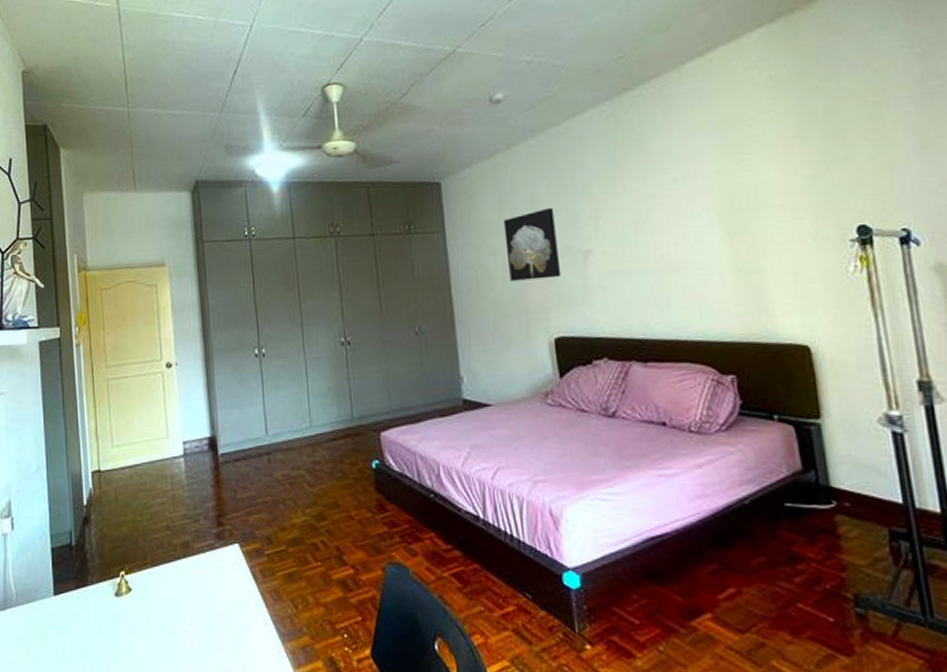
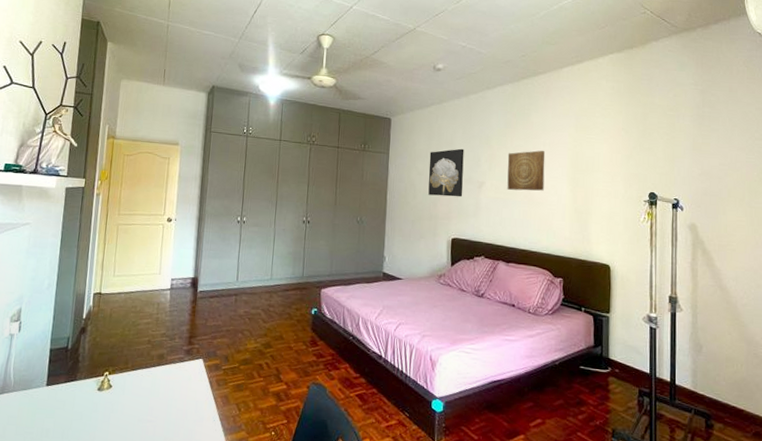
wall art: none [620,191,685,256] -> present [507,150,546,191]

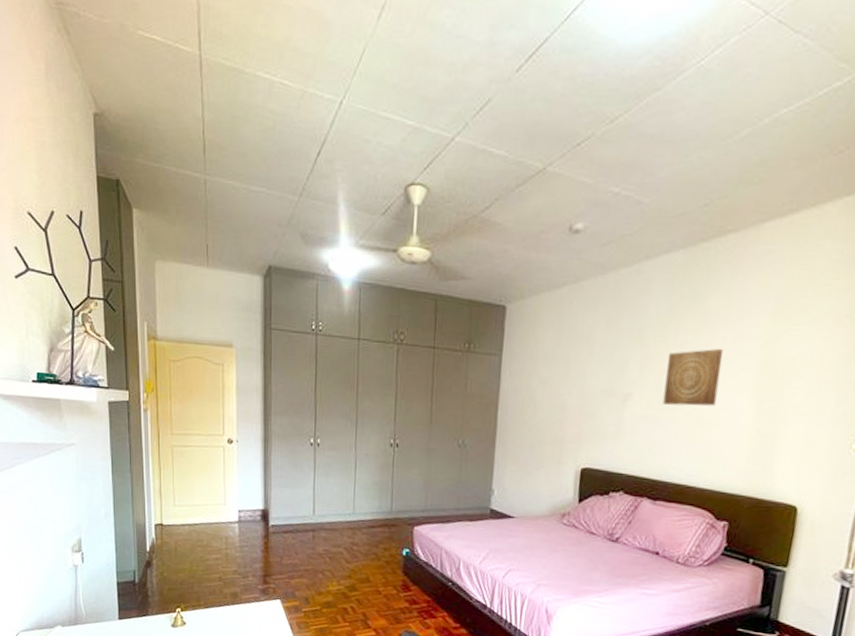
wall art: present [428,148,464,197] -> none [553,347,607,415]

